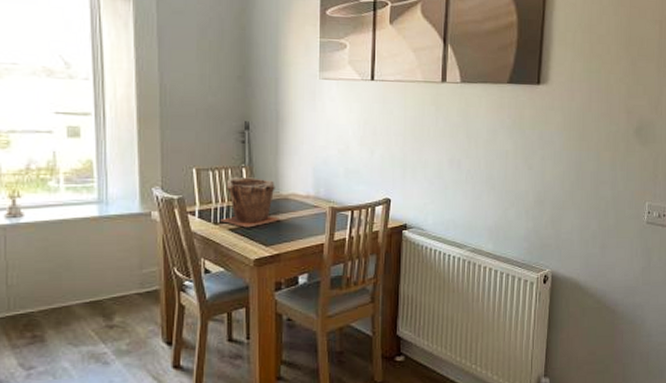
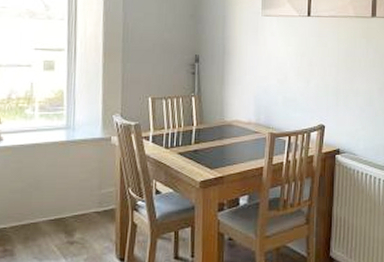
plant pot: present [219,177,279,228] -> none [170,105,224,152]

